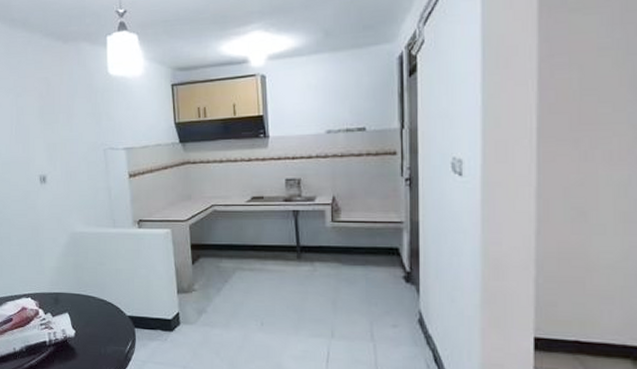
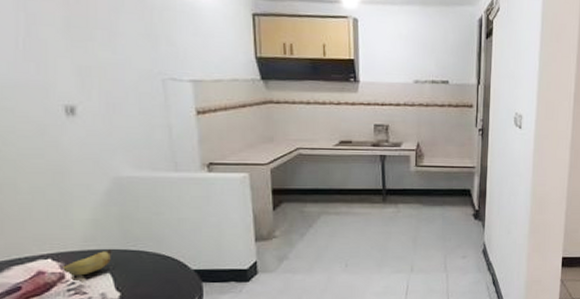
banana: none [36,293,70,314] -> present [61,250,112,276]

